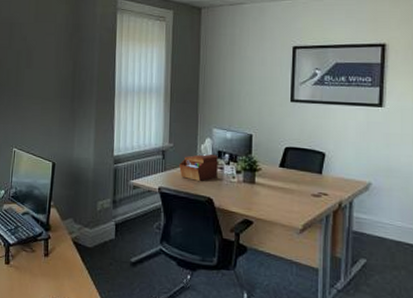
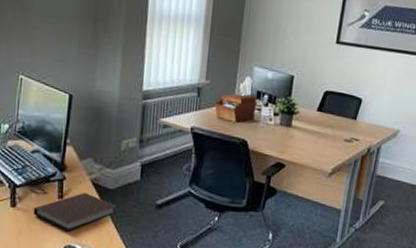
notebook: none [23,251,95,288] -> present [33,193,117,232]

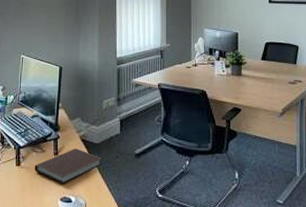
sewing box: present [215,93,257,122] -> none [176,51,210,76]

